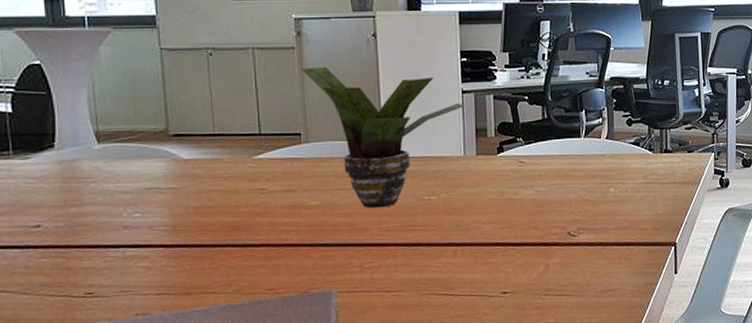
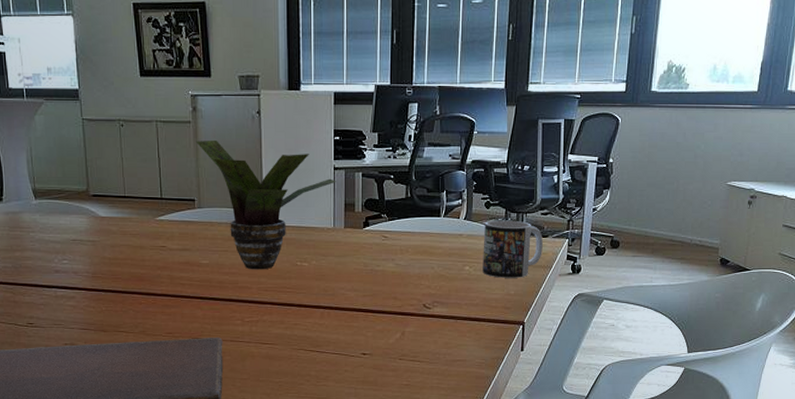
mug: none [627,136,689,198] -> present [483,220,543,278]

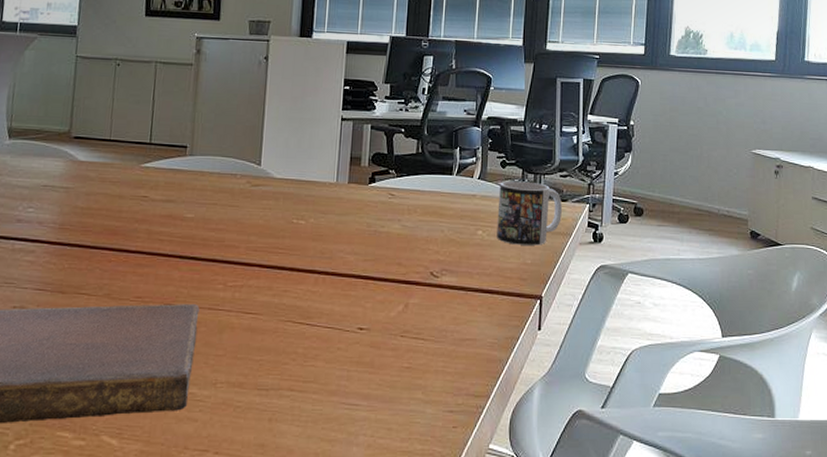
potted plant: present [196,141,336,270] -> none [196,84,343,227]

